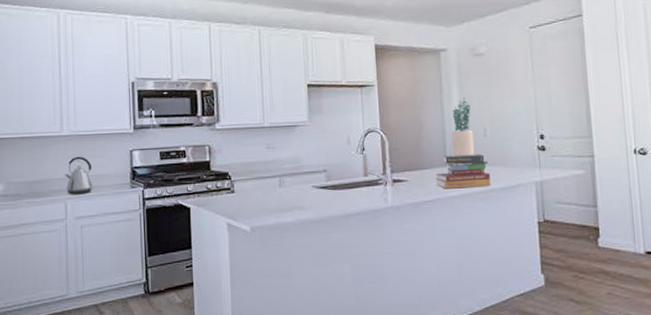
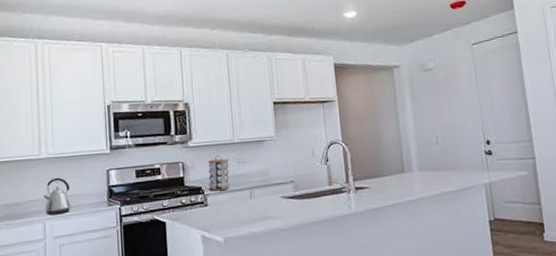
spice rack: none [235,139,259,178] -> present [208,155,230,192]
books: present [436,154,490,189] -> none [395,160,444,194]
vase: present [451,98,475,156] -> none [407,109,429,163]

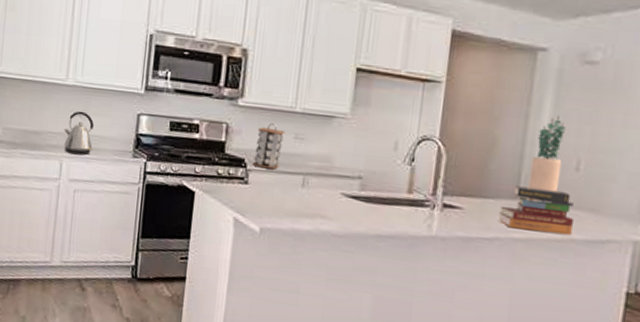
books: none [395,160,444,194] -> present [499,185,573,236]
vase: none [407,109,429,163] -> present [528,116,565,192]

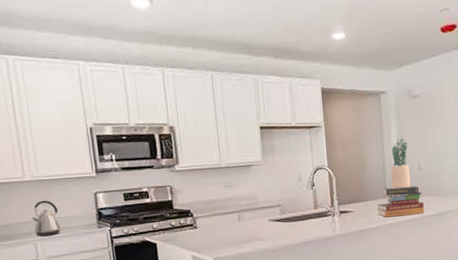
spice rack: present [252,123,285,170] -> none [196,179,219,215]

